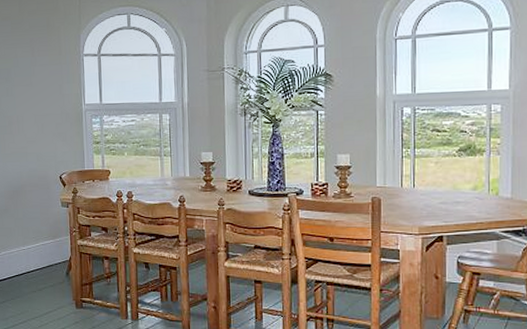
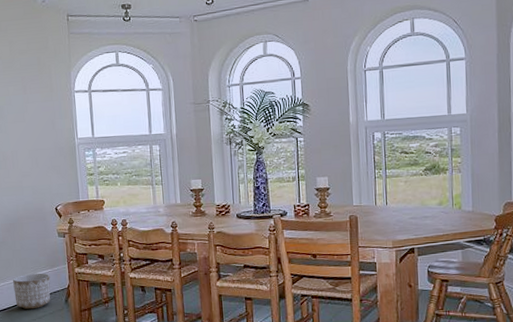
planter: none [14,243,52,280] -> present [13,273,51,309]

